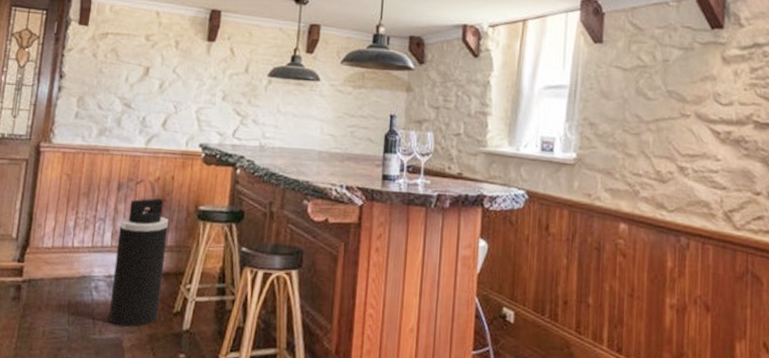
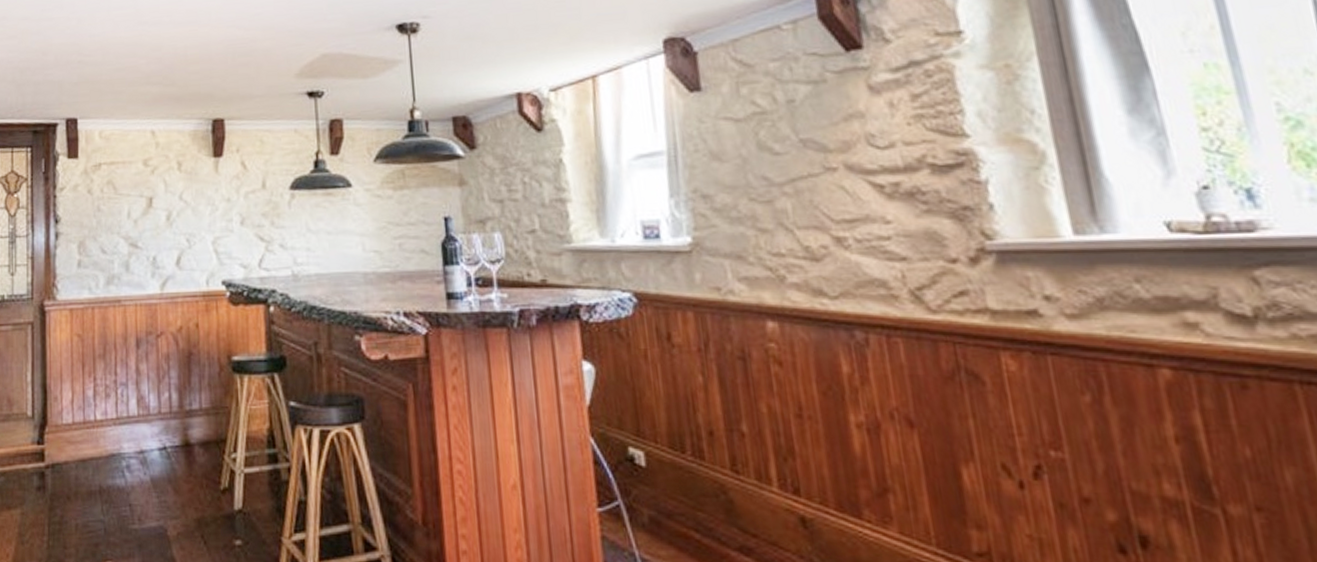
trash can: present [108,198,169,327] -> none [144,352,204,511]

